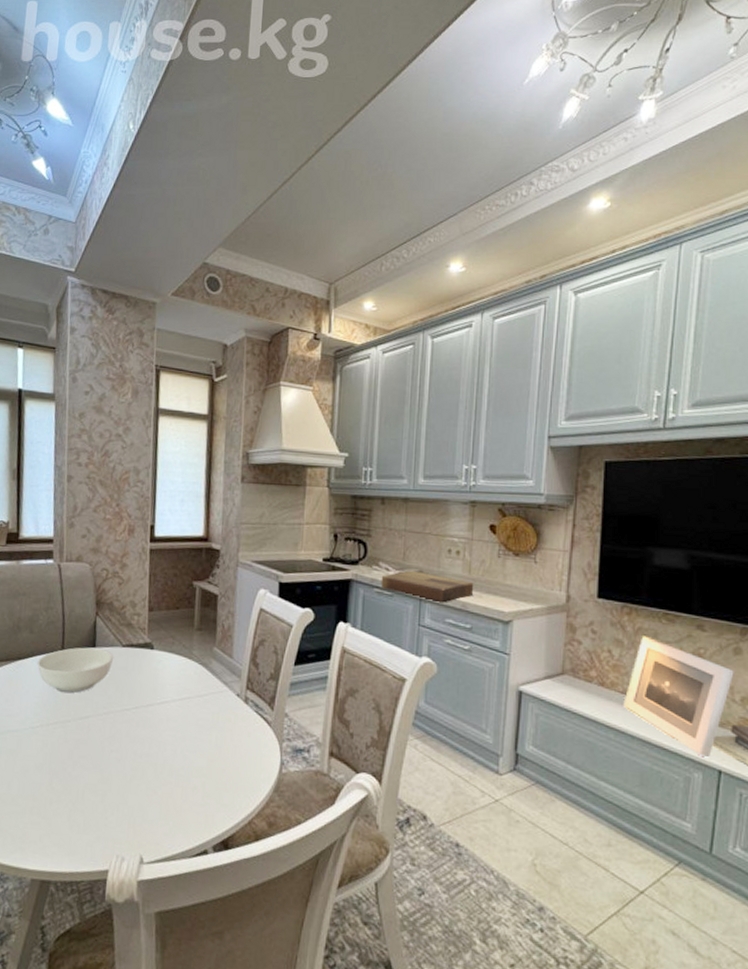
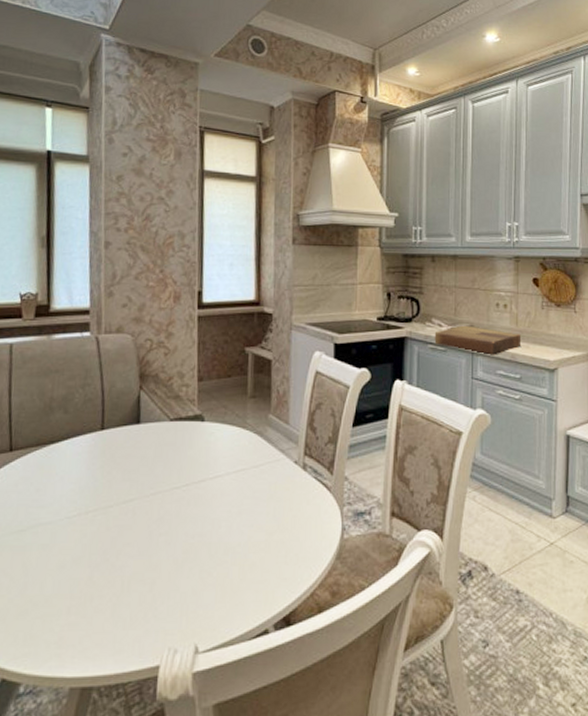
bowl: present [37,647,114,693] -> none [73,424,161,475]

